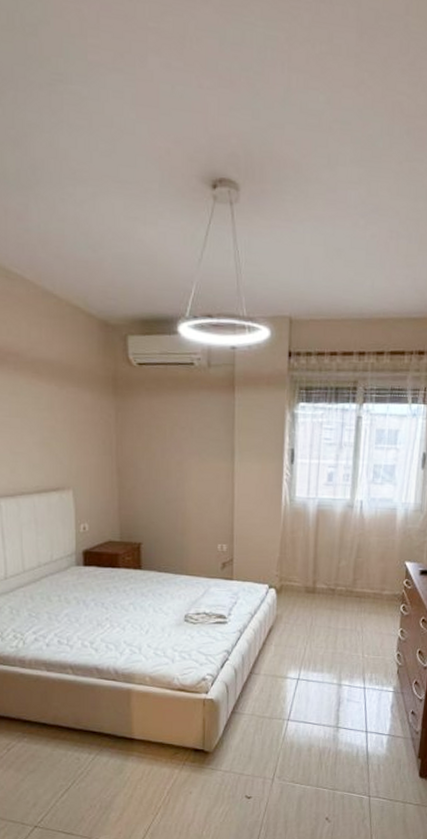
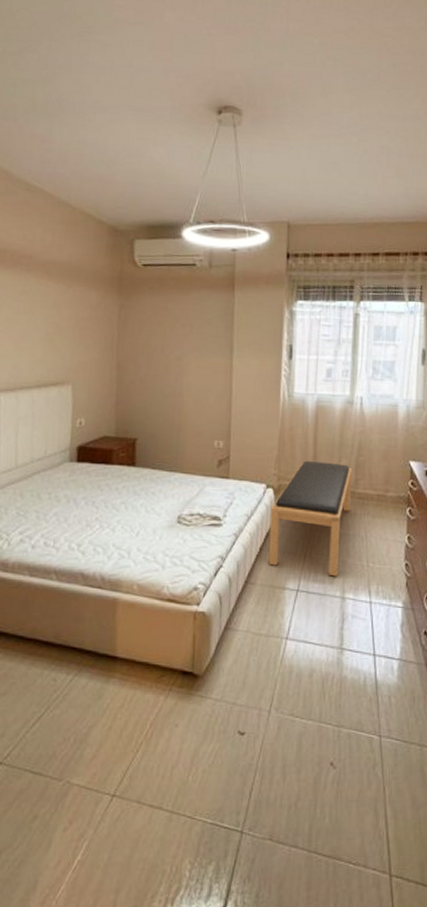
bench: none [271,562,350,667] -> present [268,460,352,577]

